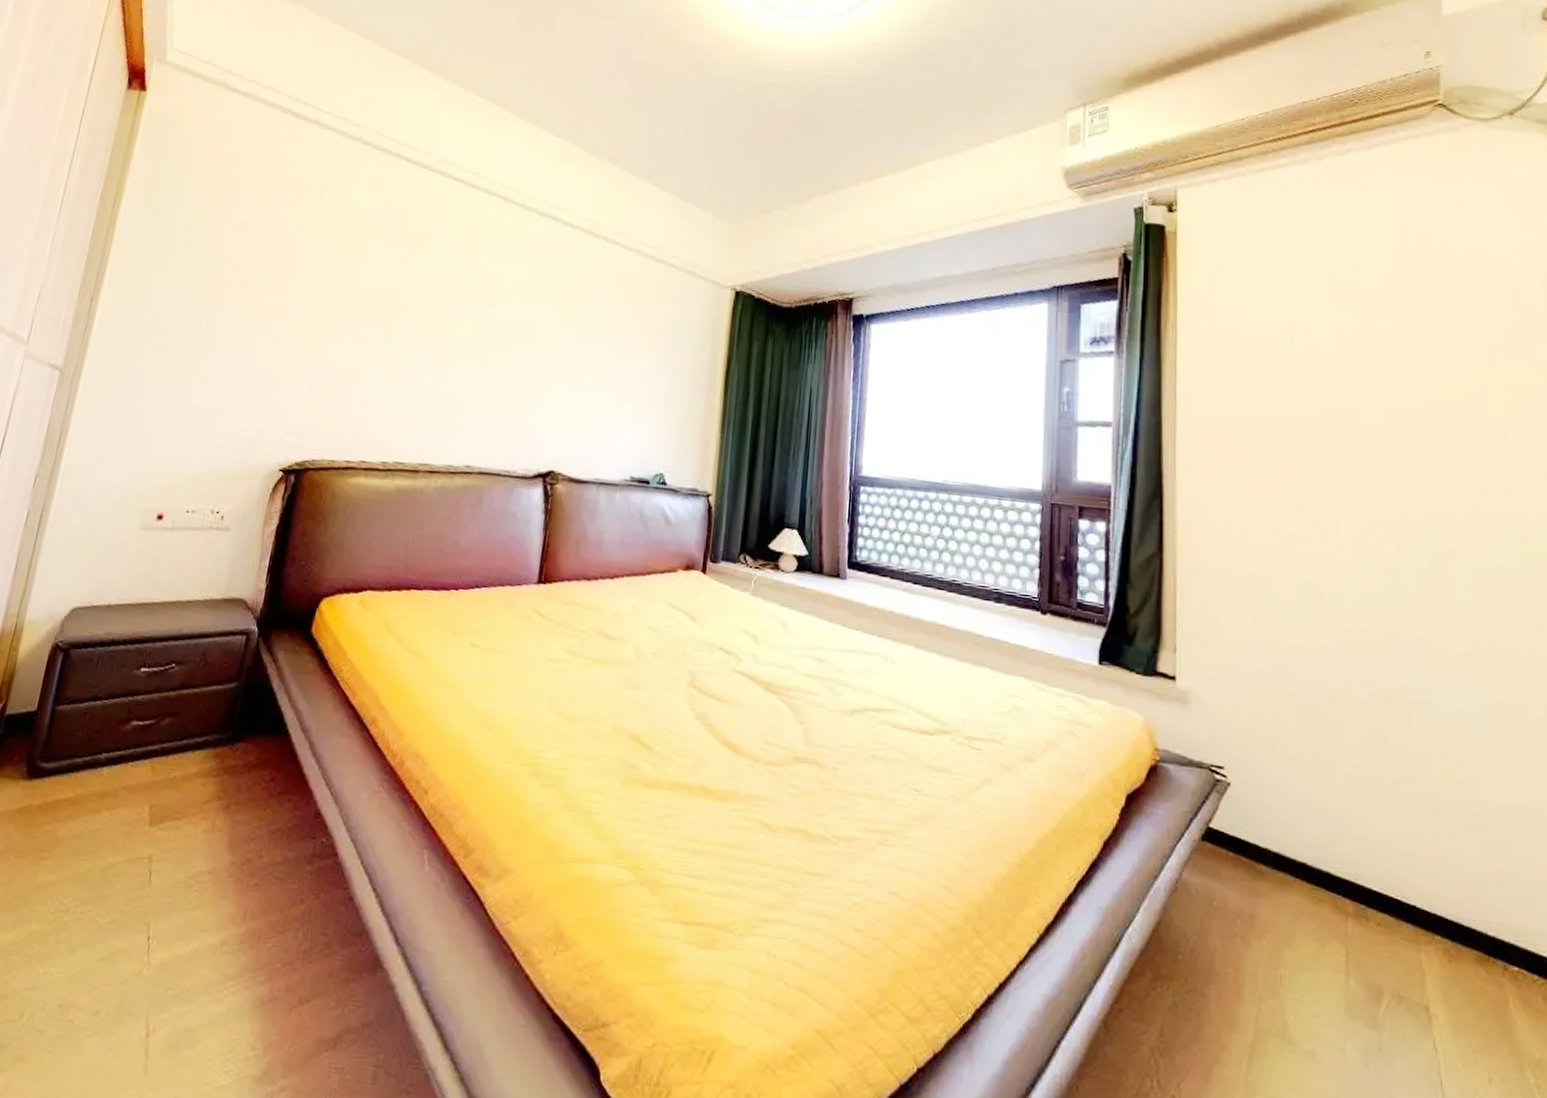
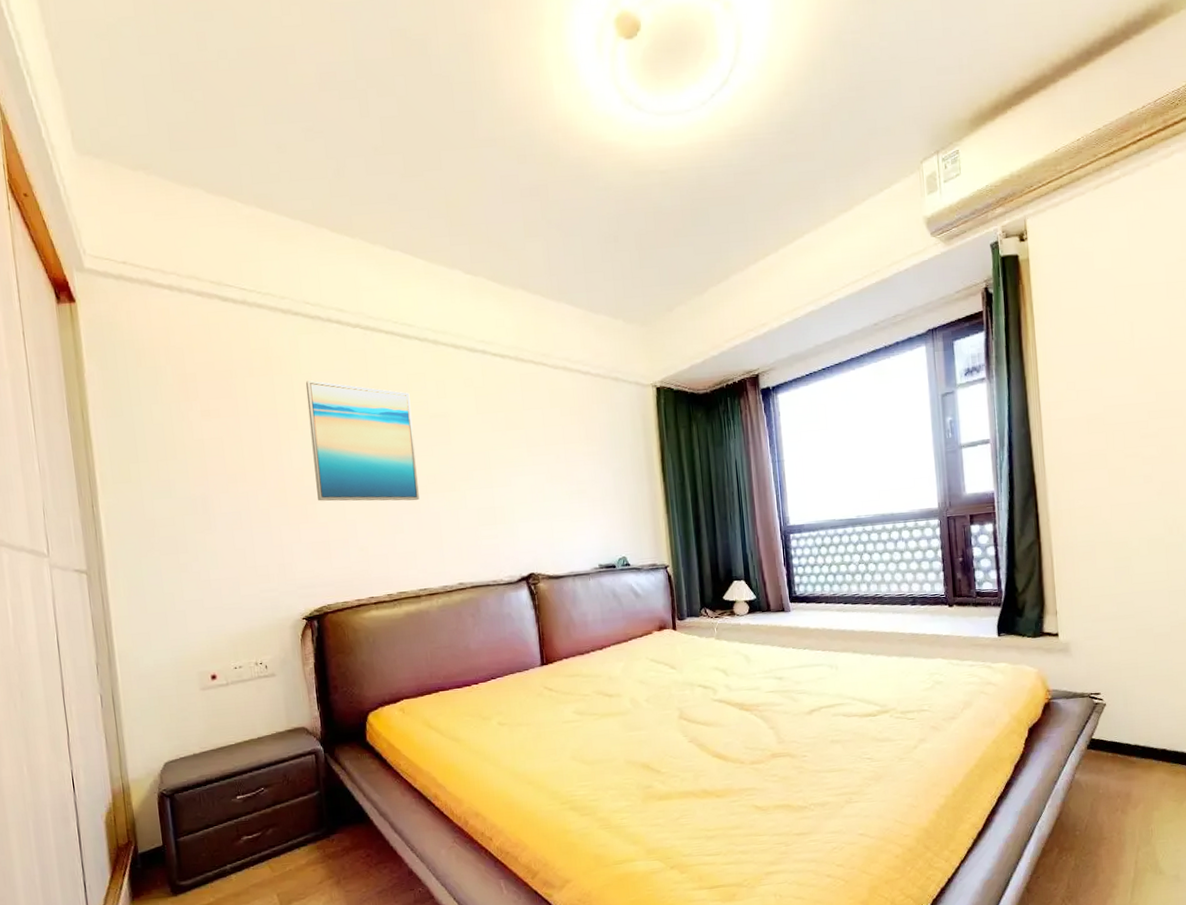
wall art: none [334,213,464,363] -> present [305,380,420,501]

